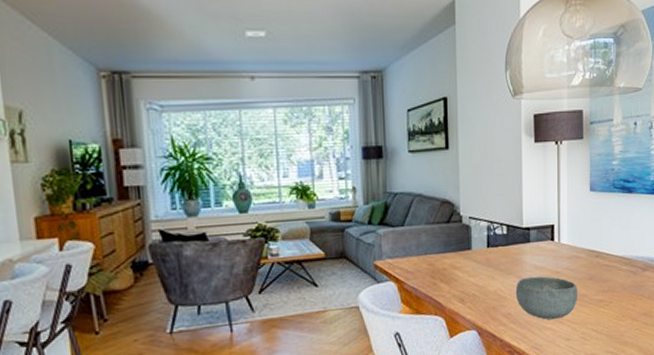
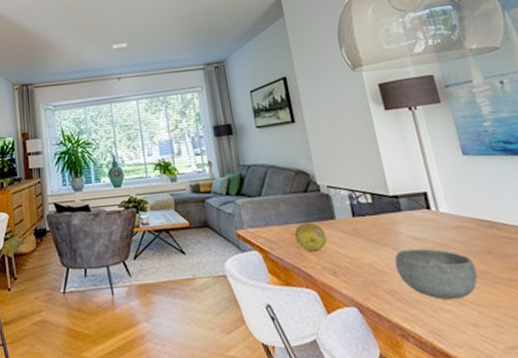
fruit: none [432,253,460,282] -> present [294,222,327,252]

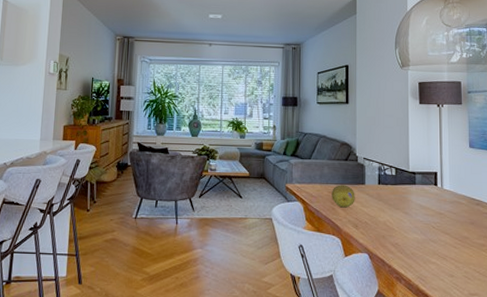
bowl: present [394,248,478,300] -> none [402,214,461,256]

